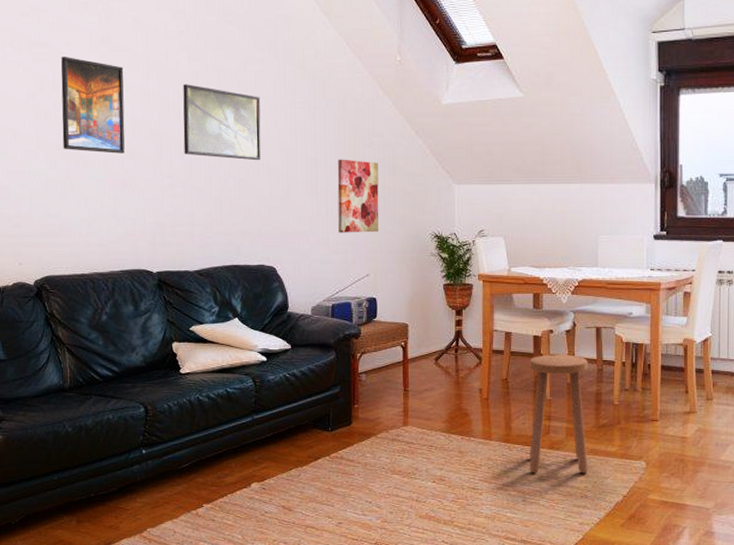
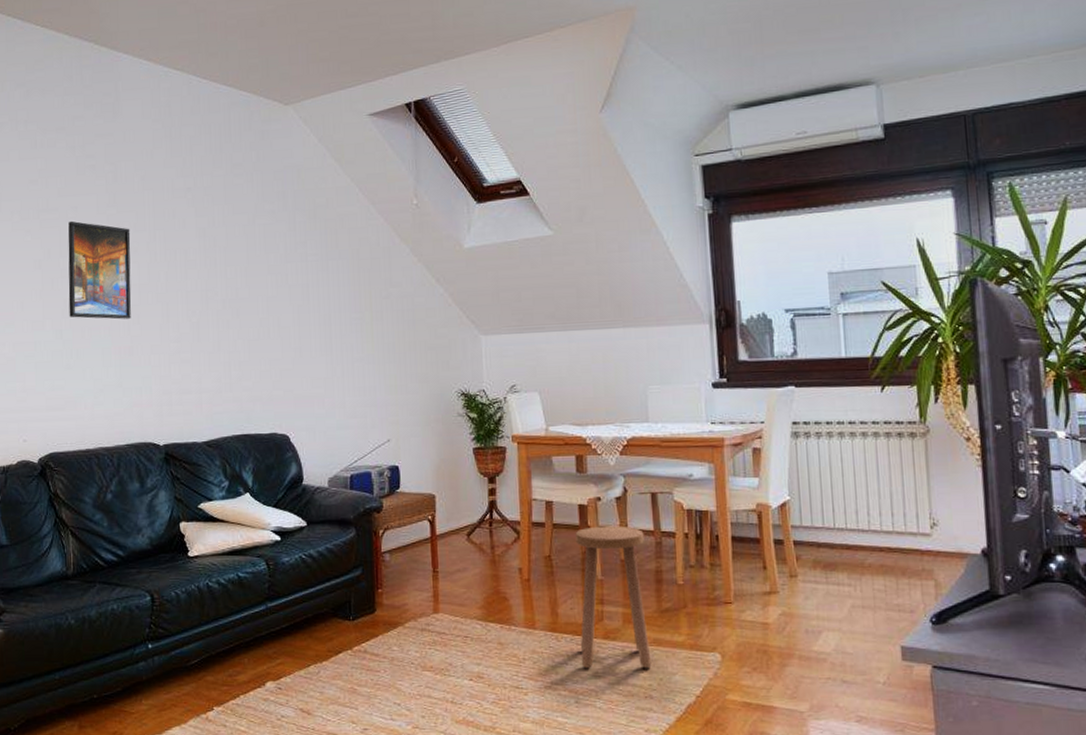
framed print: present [183,84,261,161] -> none [190,242,272,320]
wall art: present [337,159,379,233] -> none [353,313,399,395]

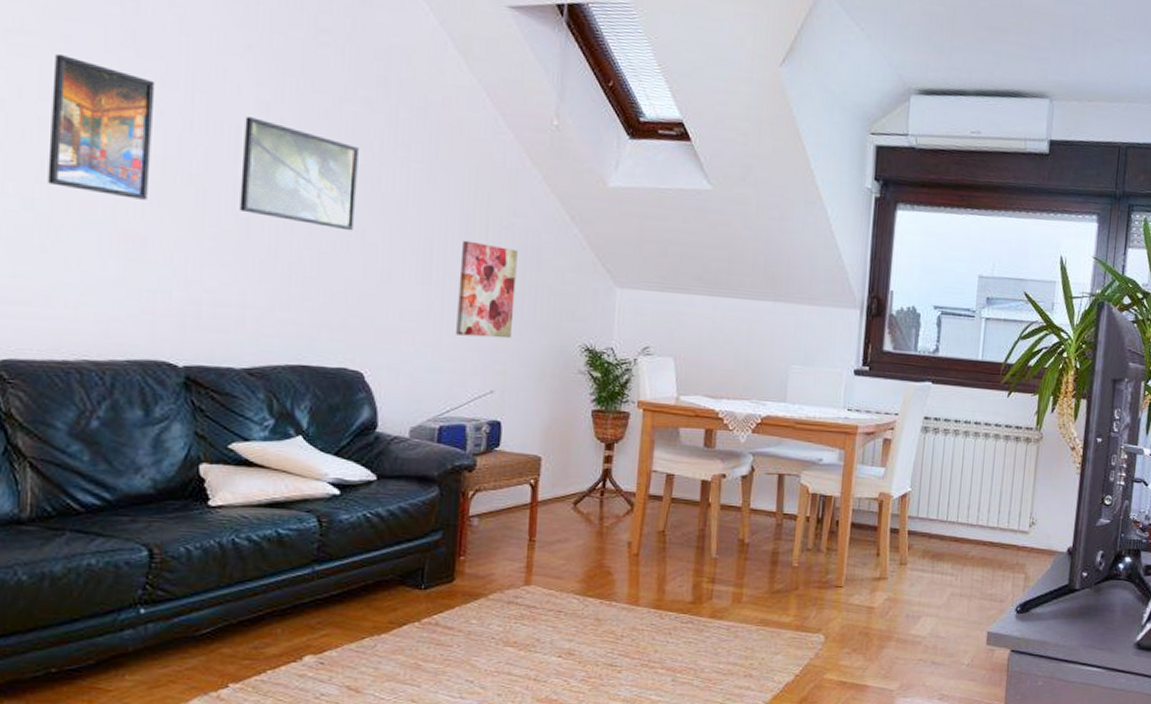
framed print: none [190,242,272,320] -> present [239,116,359,231]
wall art: none [353,313,399,395] -> present [456,240,518,339]
stool: present [575,526,652,669] -> none [683,504,766,649]

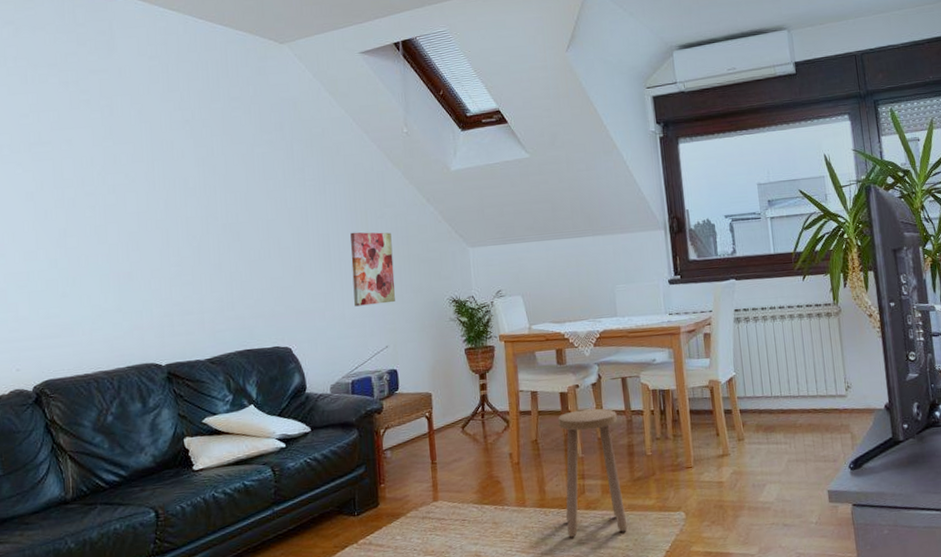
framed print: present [47,53,155,200] -> none [62,153,130,247]
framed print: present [239,116,359,231] -> none [189,171,272,242]
stool: none [683,504,766,649] -> present [557,408,628,537]

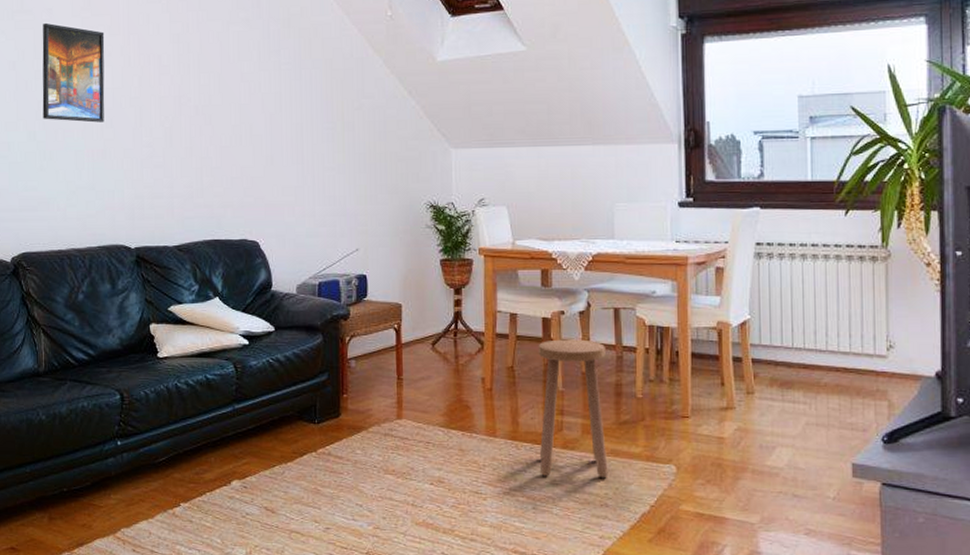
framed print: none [62,153,130,247] -> present [42,22,105,123]
wall art: present [350,232,395,307] -> none [324,123,369,204]

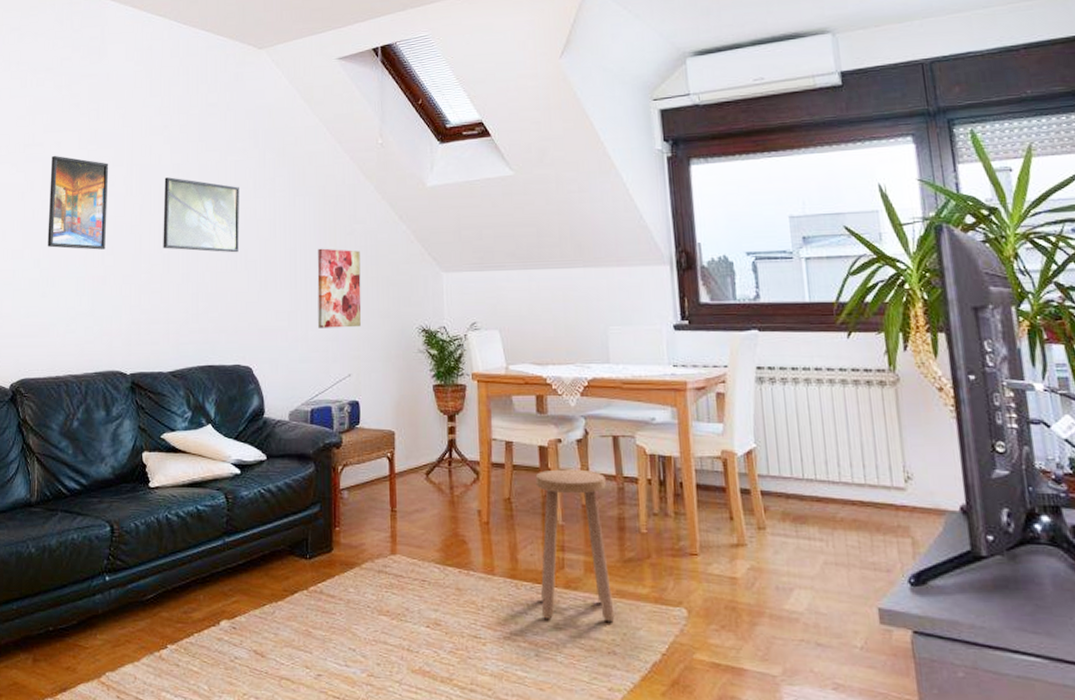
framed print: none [164,48,244,127] -> present [163,177,240,253]
wall art: none [324,123,369,204] -> present [317,248,362,328]

